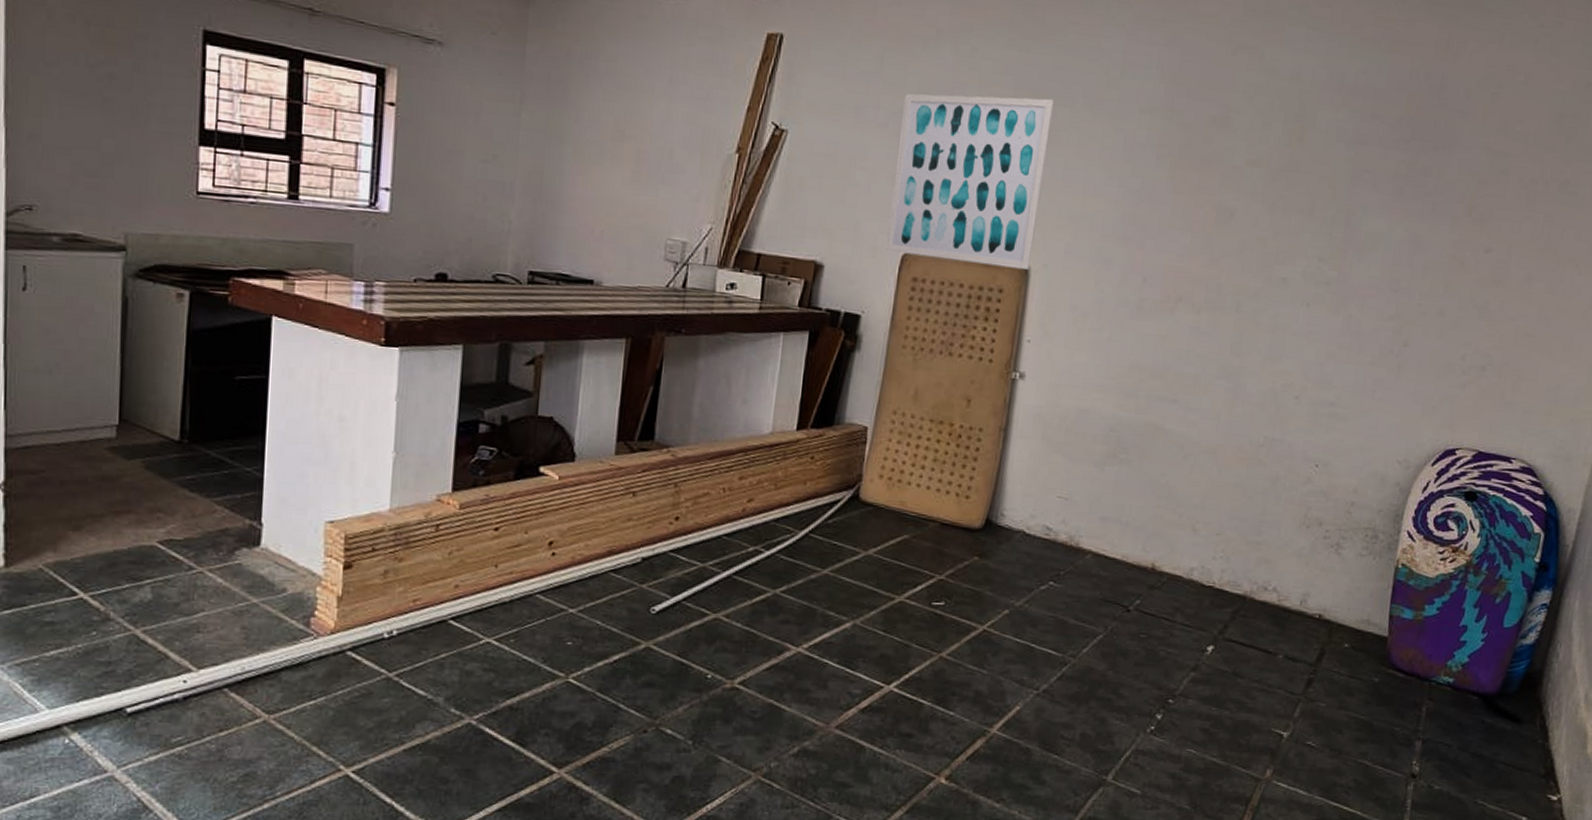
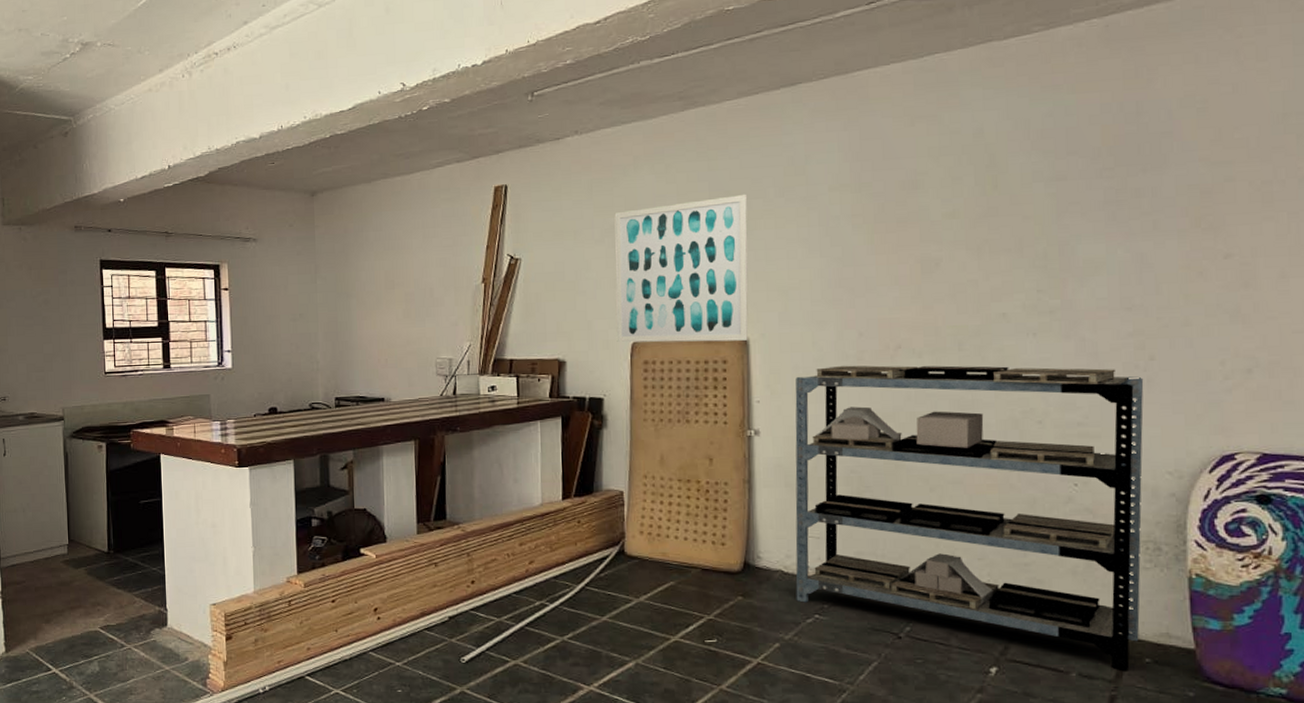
shelving unit: none [1033,311,1395,655] -> present [795,365,1144,670]

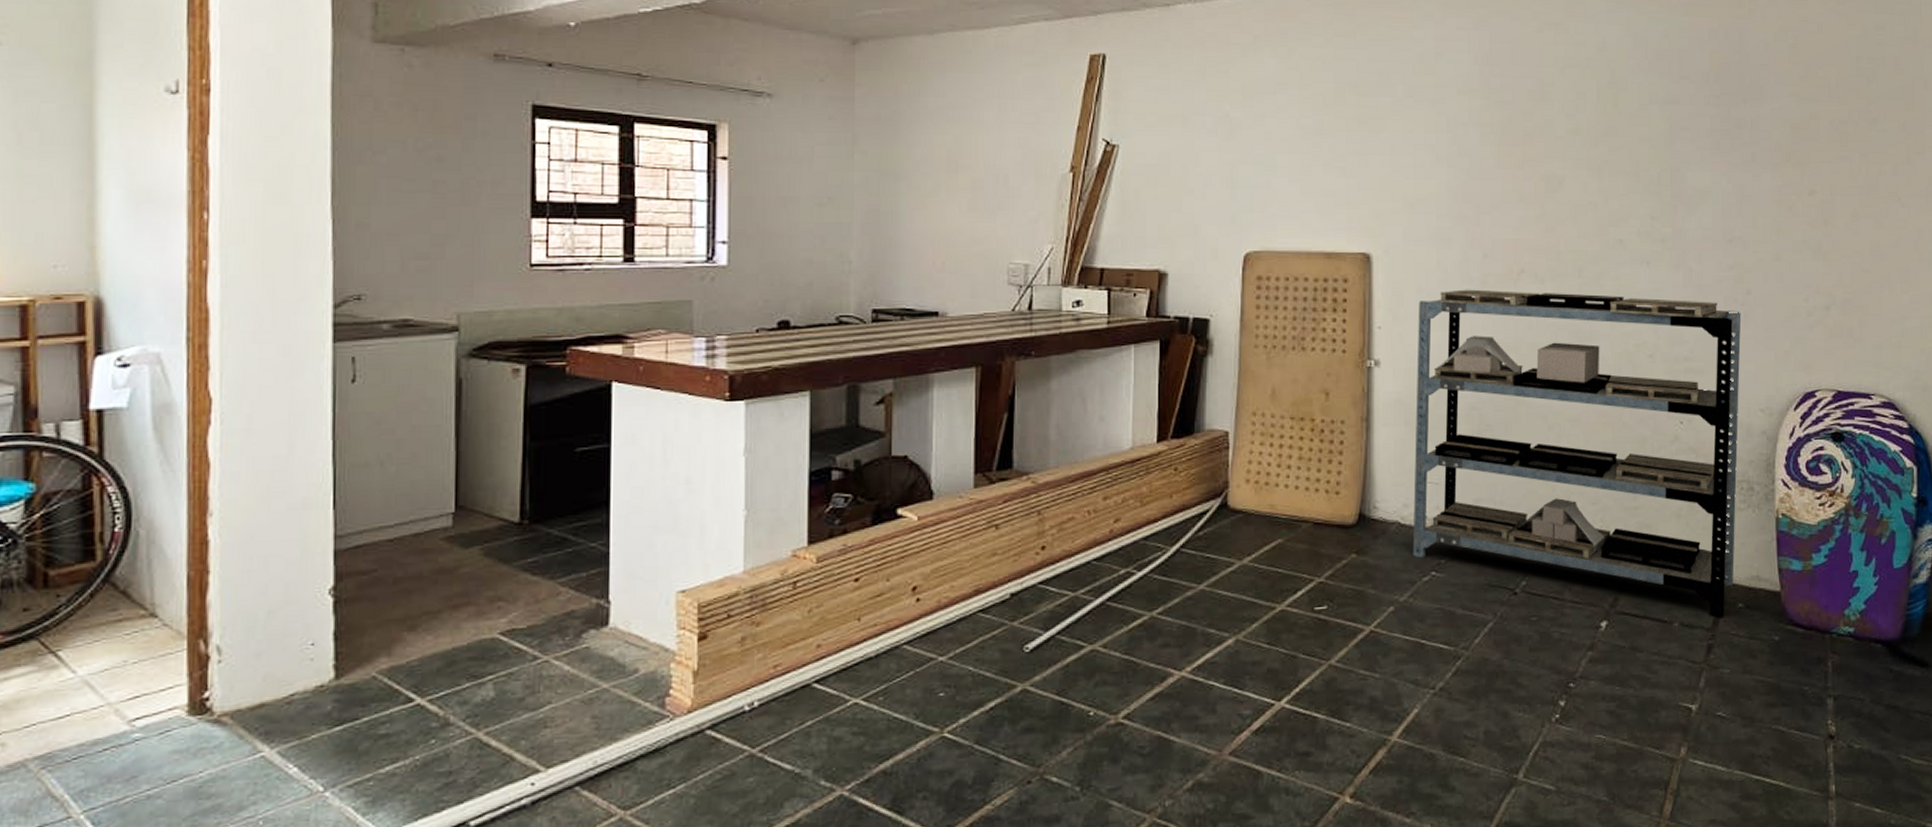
wall art: present [614,193,749,343] -> none [1227,90,1375,257]

